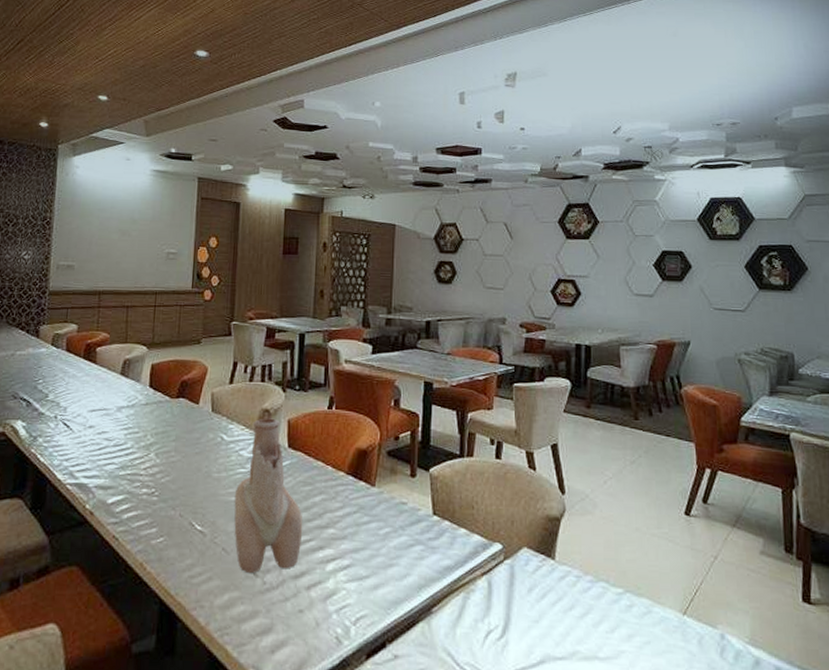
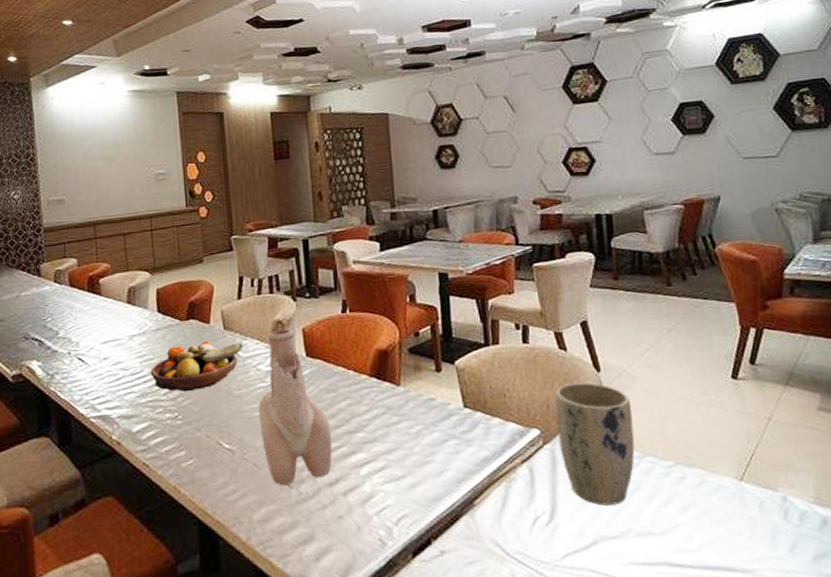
fruit bowl: none [133,421,229,469] -> present [150,341,243,392]
plant pot: none [519,503,590,626] -> present [555,382,635,506]

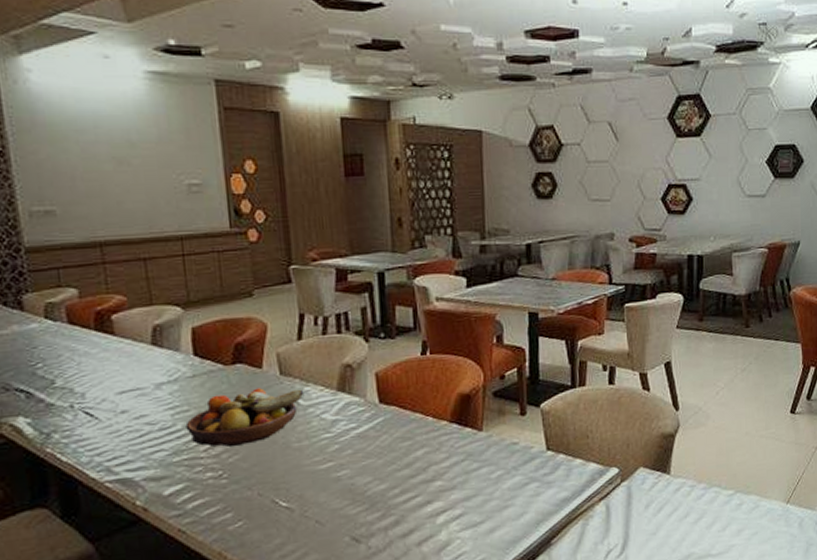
decorative vase: present [258,329,333,486] -> none [322,373,407,542]
plant pot: present [555,382,635,506] -> none [634,421,703,535]

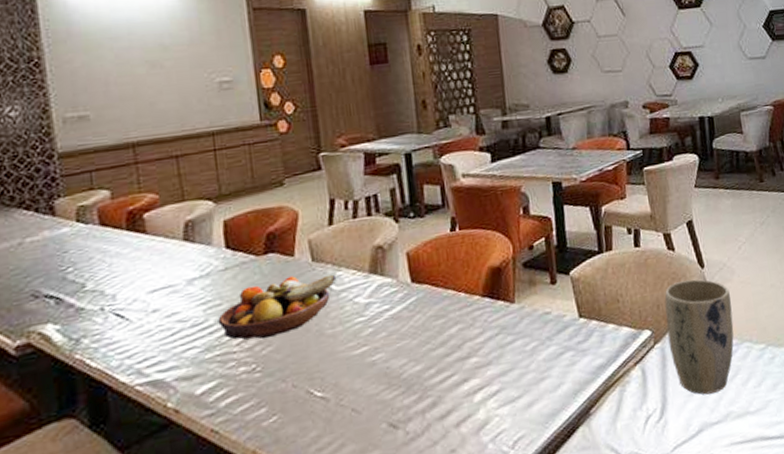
plant pot: none [634,421,703,535] -> present [664,279,734,395]

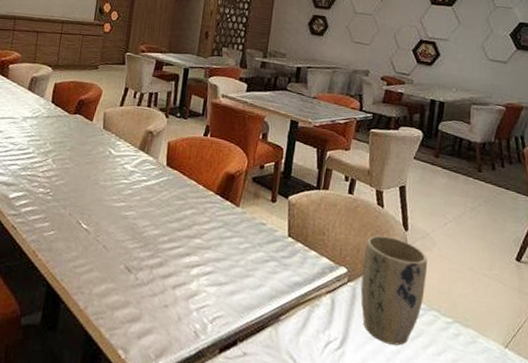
fruit bowl: present [218,274,337,340] -> none [34,133,116,174]

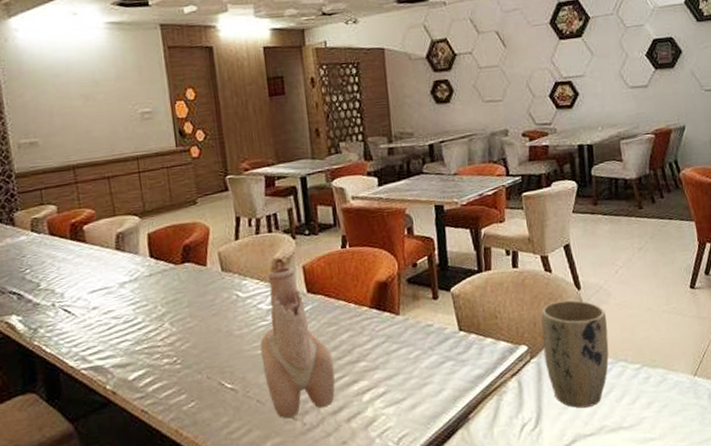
decorative vase: none [114,138,175,270] -> present [260,266,335,419]

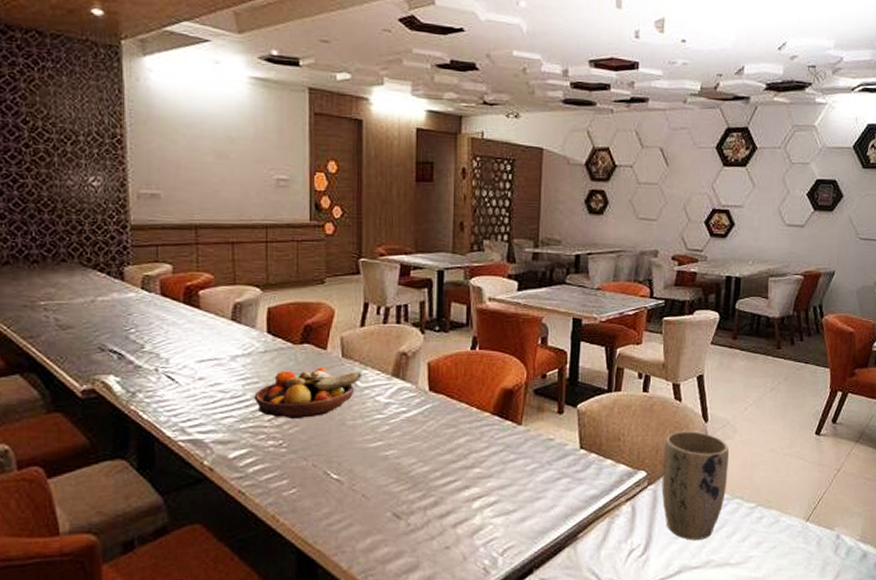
fruit bowl: none [145,283,243,337] -> present [254,367,362,420]
decorative vase: present [260,266,335,419] -> none [372,361,447,517]

